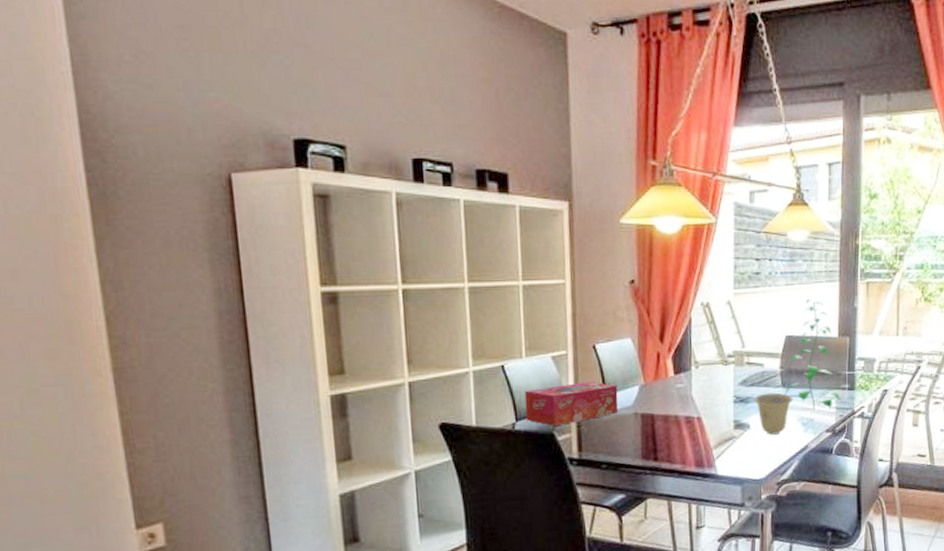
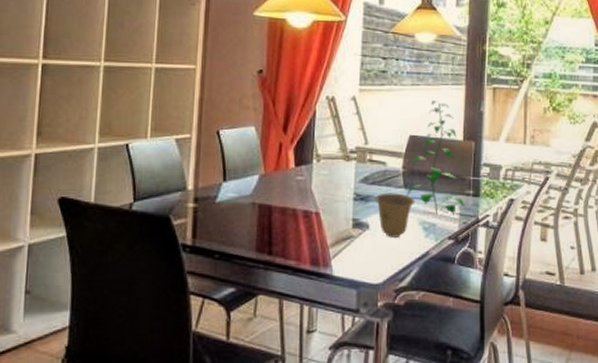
tissue box: present [524,381,619,426] -> none [144,166,238,209]

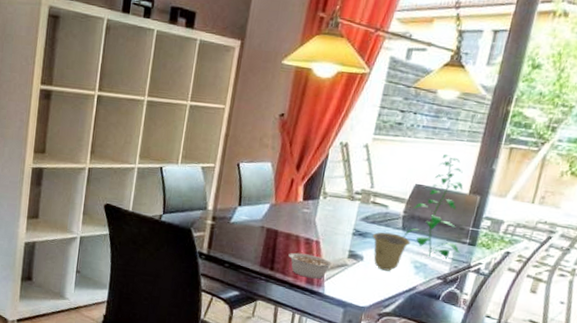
legume: none [287,229,337,258] -> present [288,252,333,279]

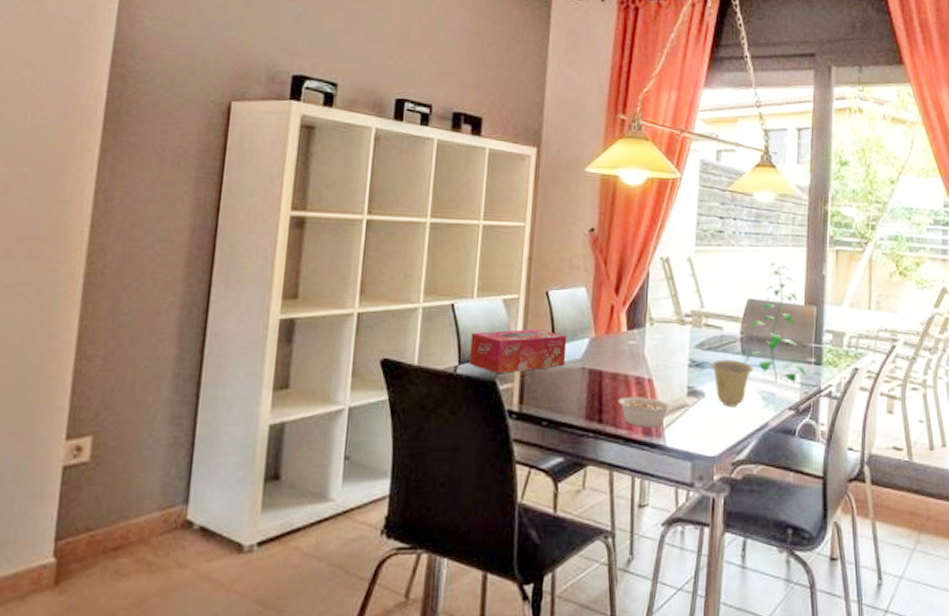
tissue box: none [171,190,252,224] -> present [469,328,567,373]

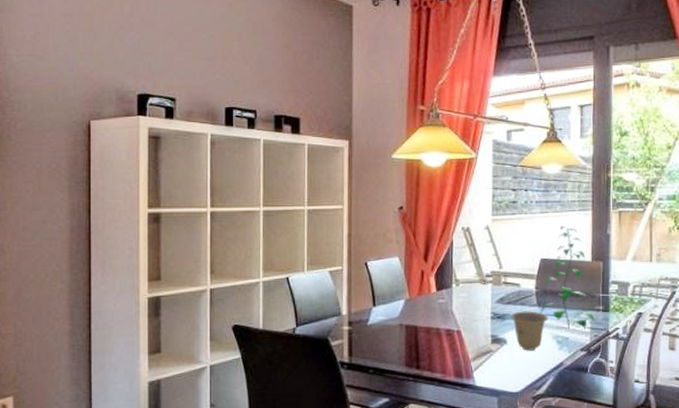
tissue box: present [469,328,567,373] -> none [305,294,386,332]
legume: present [618,396,671,428] -> none [432,346,478,371]

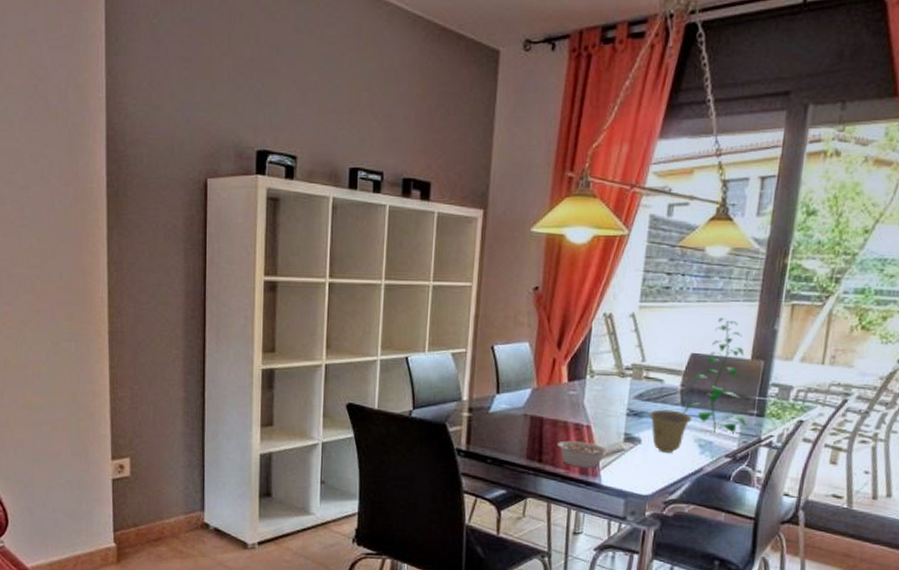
legume: none [432,346,478,371] -> present [557,440,608,469]

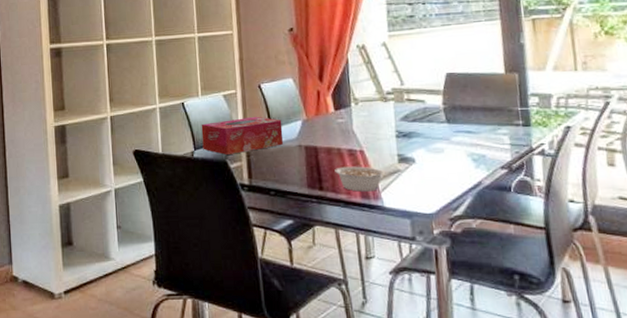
tissue box: none [422,379,511,417] -> present [201,116,284,155]
cup: present [648,409,692,453] -> none [417,128,461,170]
plant: present [683,318,749,434] -> none [450,38,518,147]

